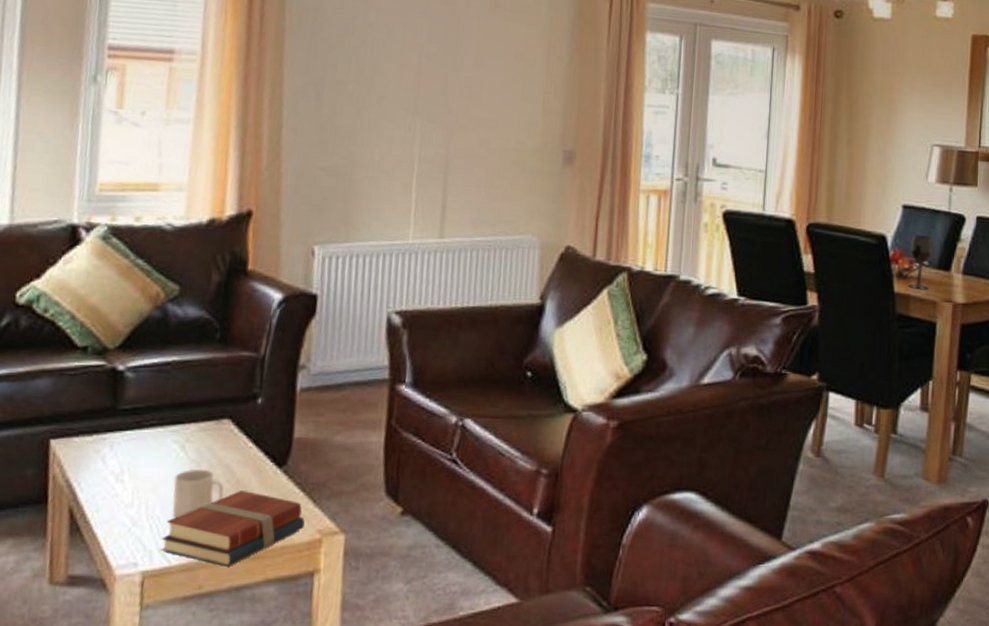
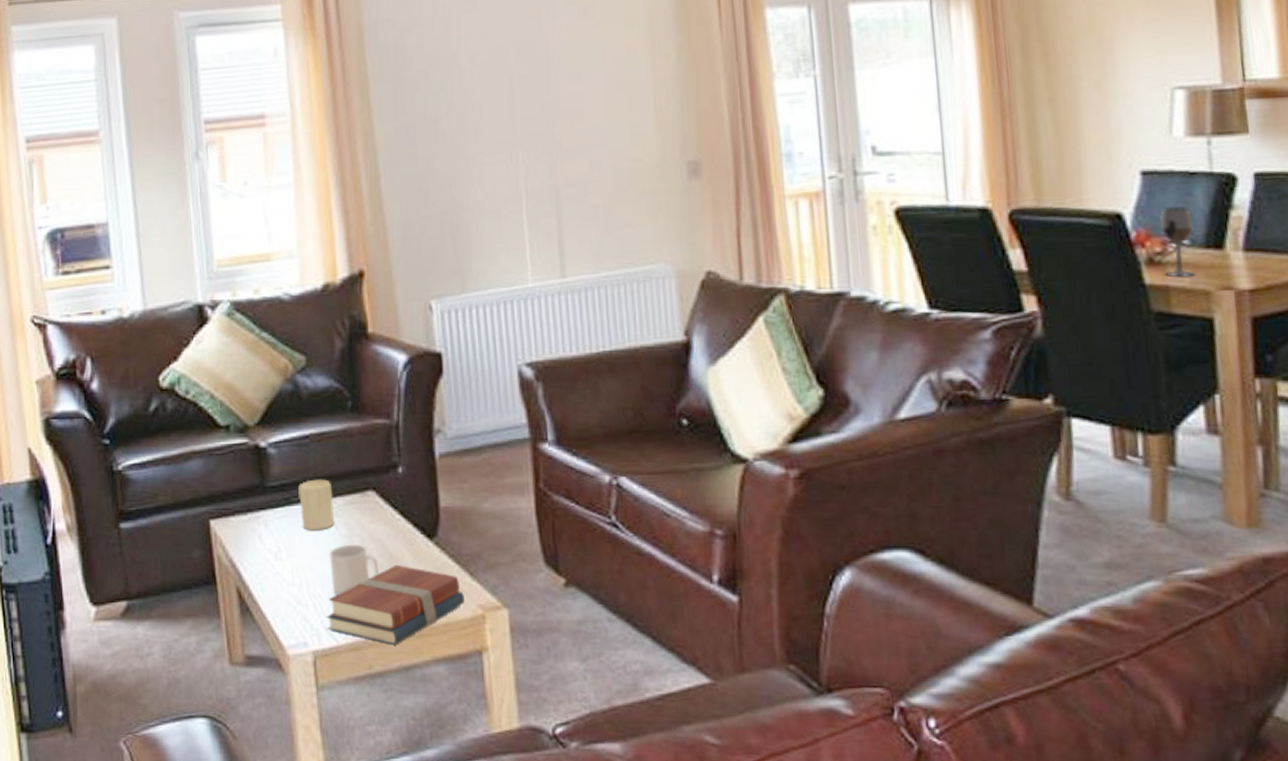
candle: none [150,405,188,455] -> present [298,479,335,531]

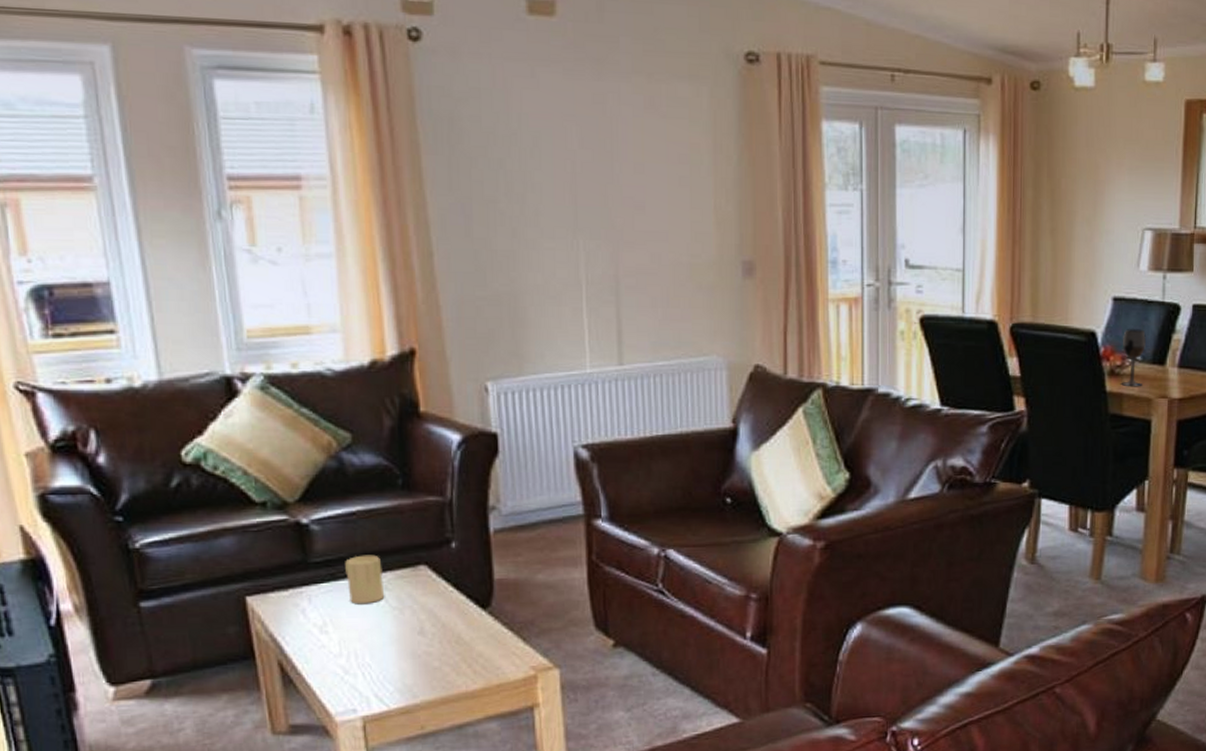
books: present [326,564,465,645] -> none [375,633,517,707]
mug: present [329,544,379,595] -> none [379,615,431,663]

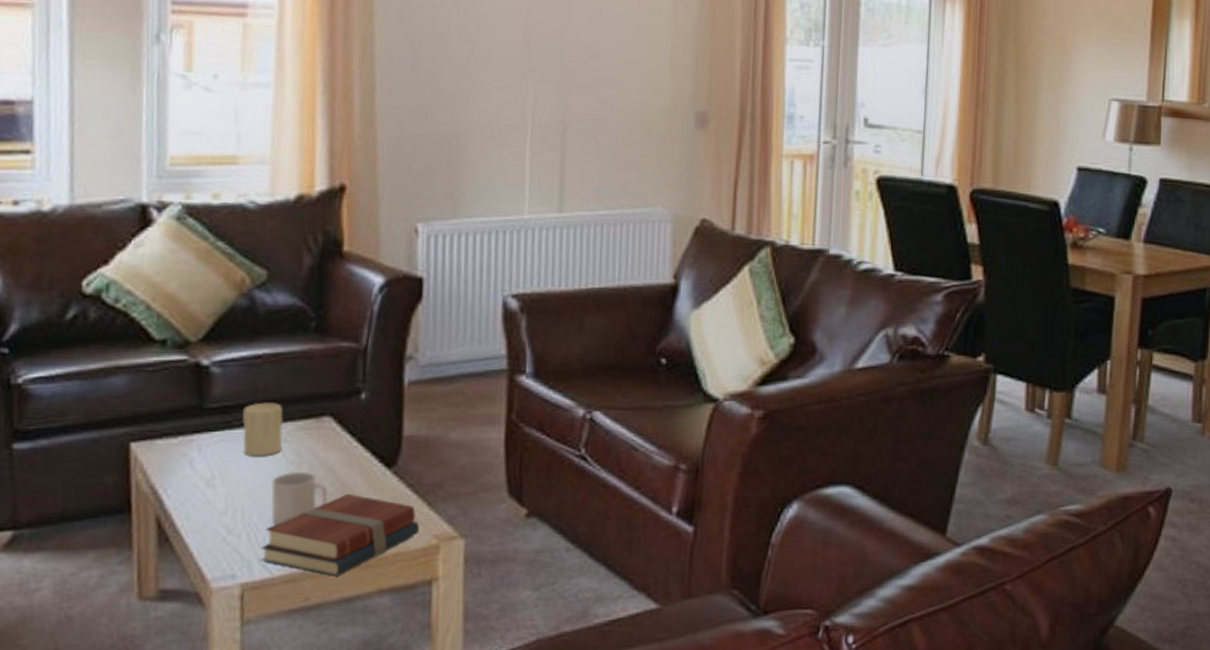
books: none [375,633,517,707] -> present [260,493,419,576]
mug: none [379,615,431,663] -> present [271,471,328,524]
wine glass: present [1121,328,1146,386] -> none [1084,199,1111,260]

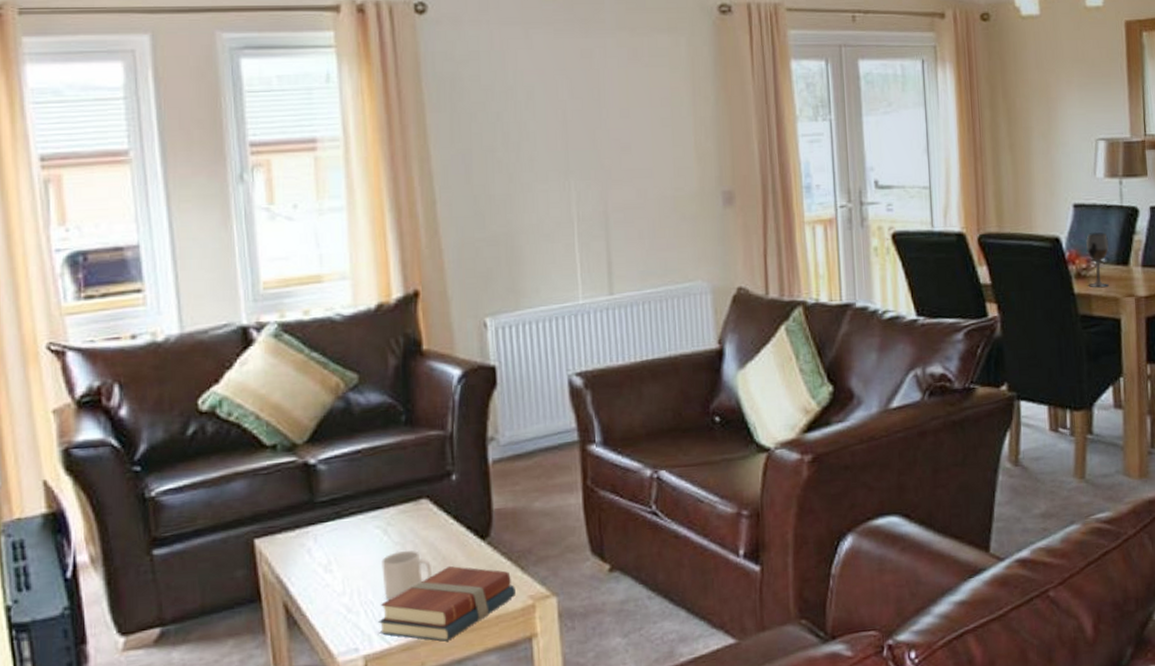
candle: present [242,402,284,457] -> none [350,491,388,542]
wine glass: none [1084,199,1111,260] -> present [1086,232,1109,287]

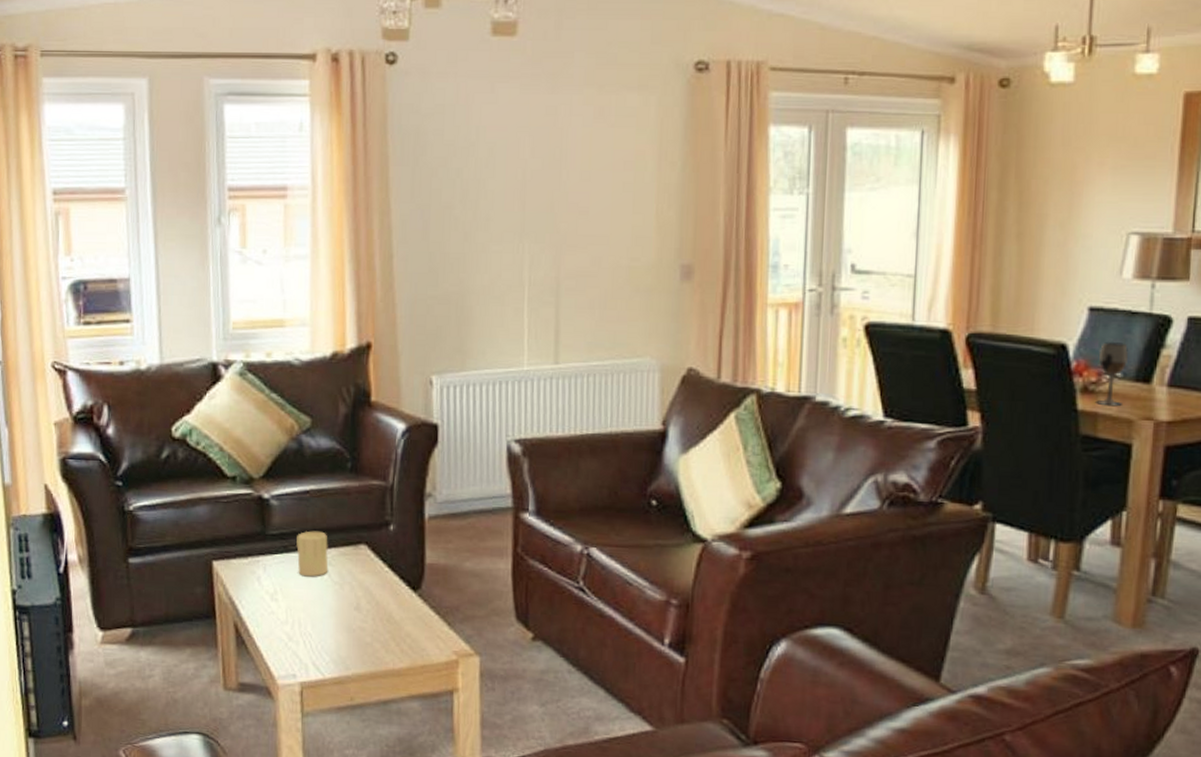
candle: none [350,491,388,542] -> present [296,531,329,577]
books: present [377,565,516,642] -> none [314,611,441,682]
mug: present [381,550,431,600] -> none [321,590,365,635]

